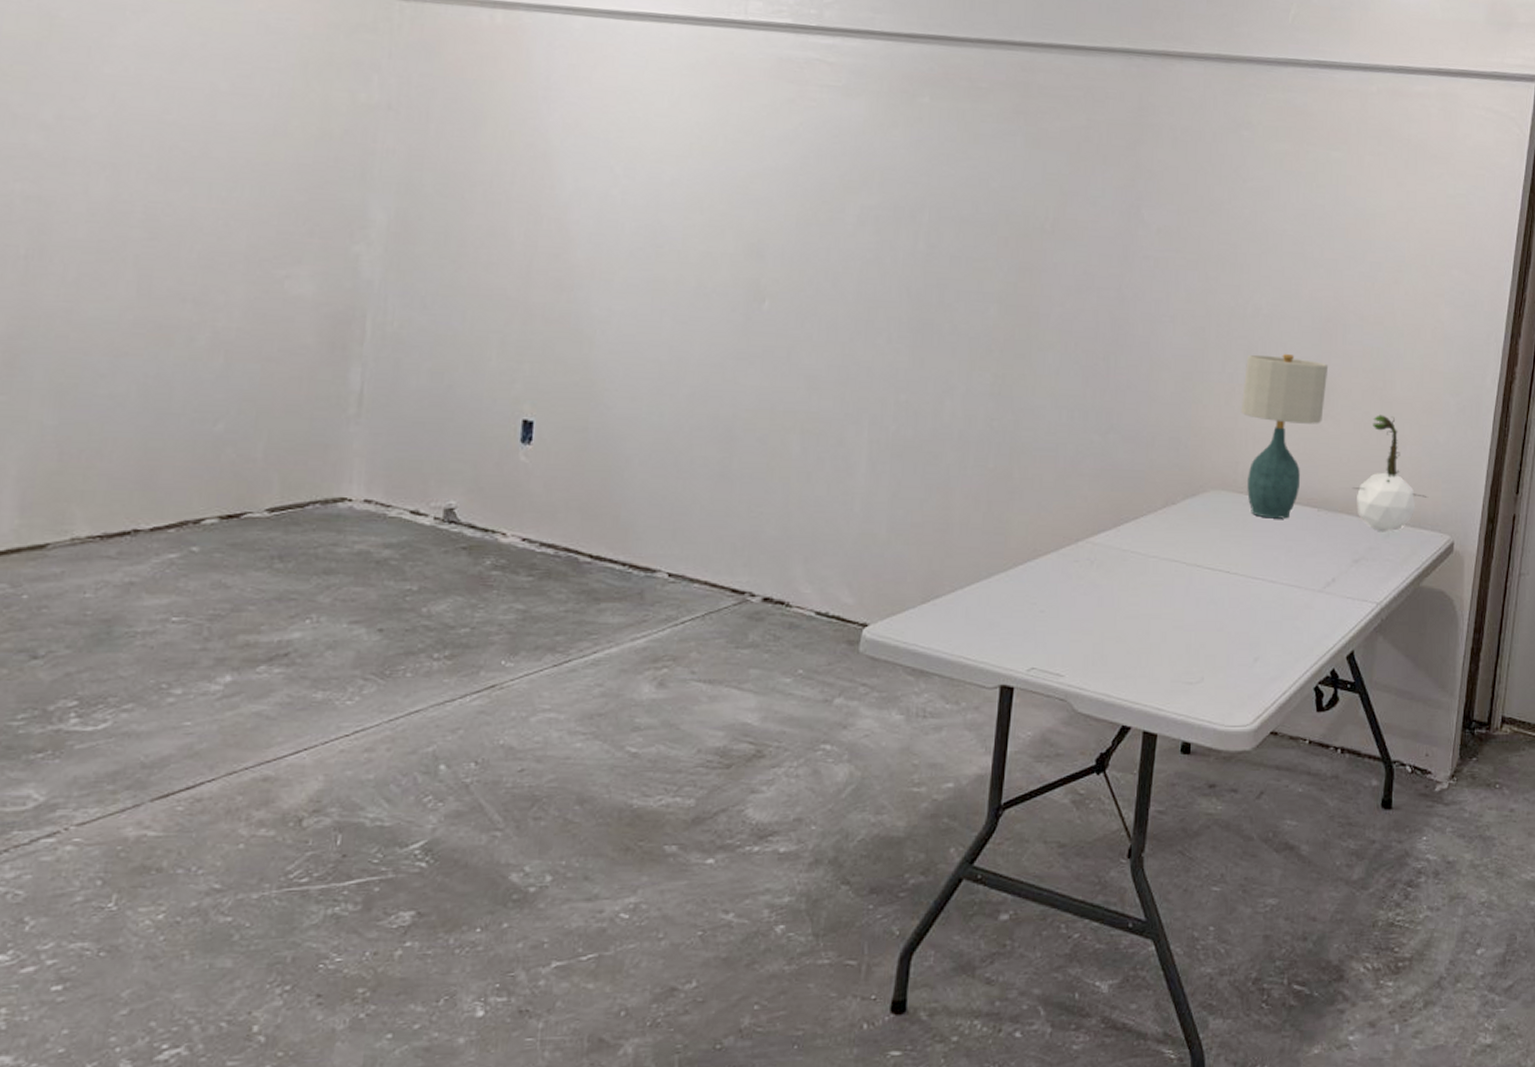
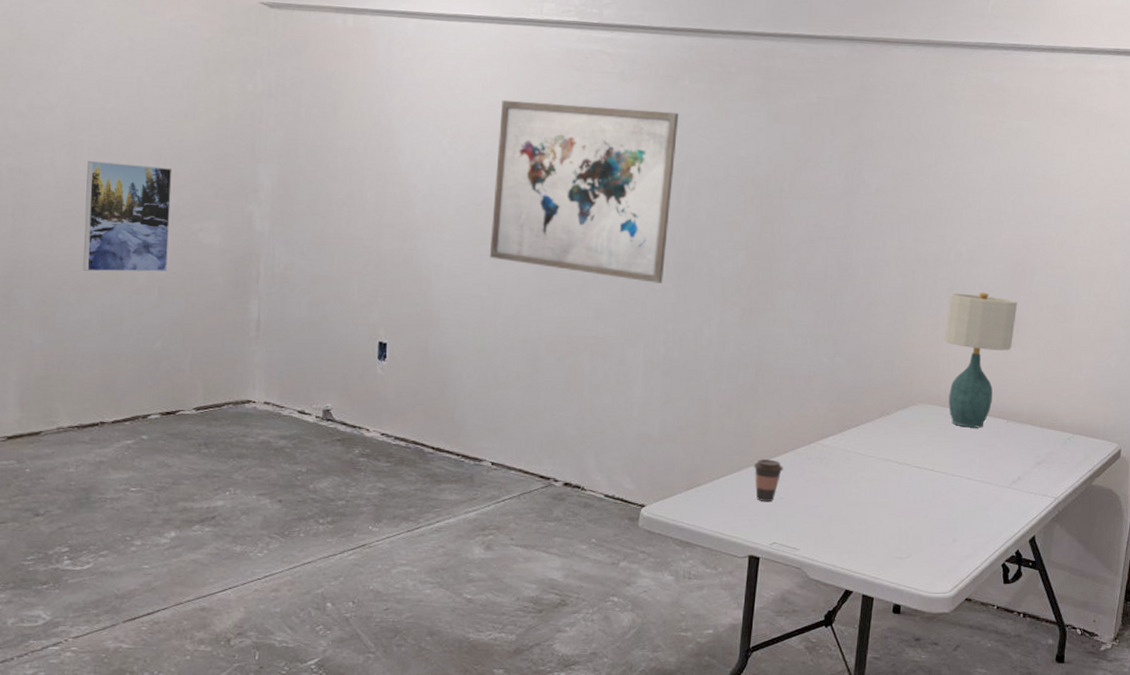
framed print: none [120,186,253,332] -> present [83,160,173,272]
wall art: none [673,117,917,344] -> present [490,99,679,283]
coffee cup: none [1006,562,1044,616] -> present [753,459,783,501]
plant: present [1352,414,1429,532] -> none [1036,343,1101,440]

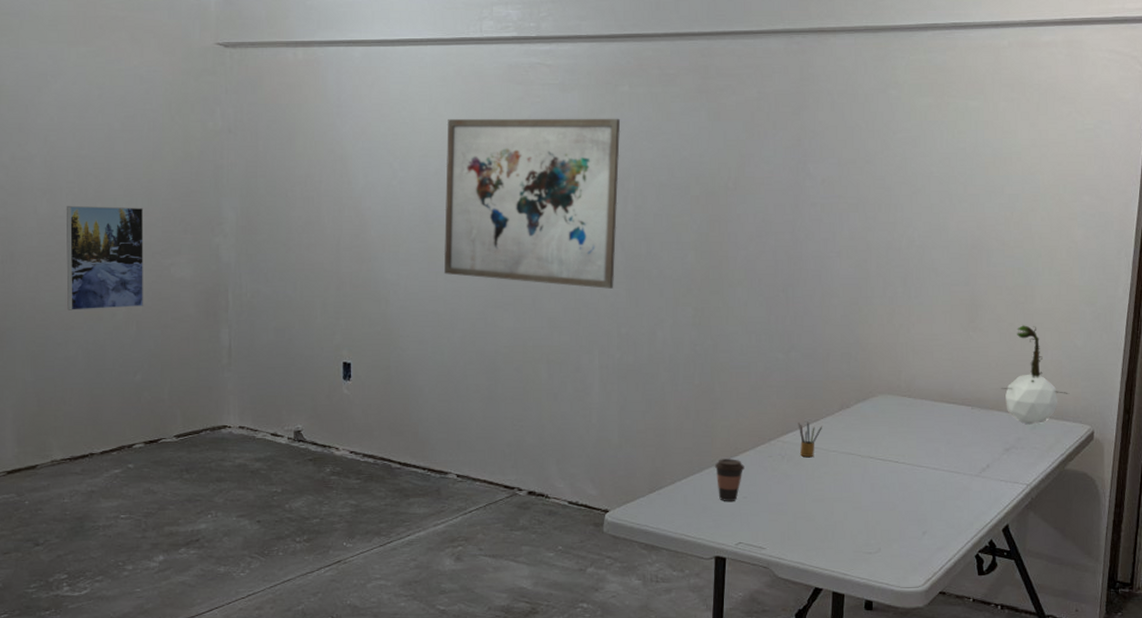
pencil box: none [838,426,862,462] -> present [798,421,822,458]
table lamp: present [944,292,1018,428] -> none [900,277,976,417]
plant: none [1036,343,1101,440] -> present [1001,325,1070,425]

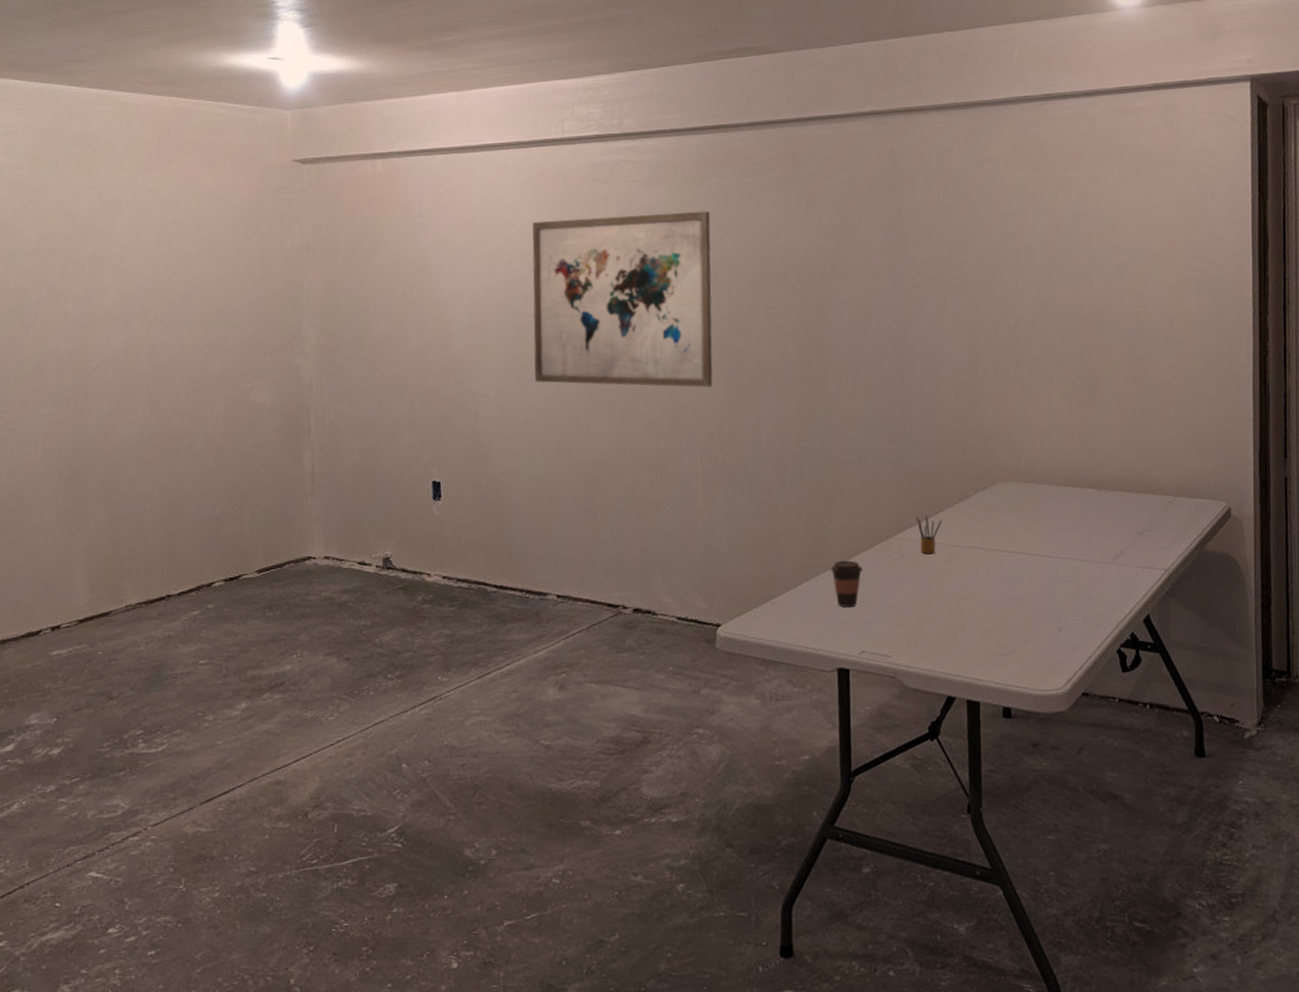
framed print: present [66,205,144,310] -> none [140,331,223,444]
plant: present [1001,325,1070,425] -> none [1127,399,1201,505]

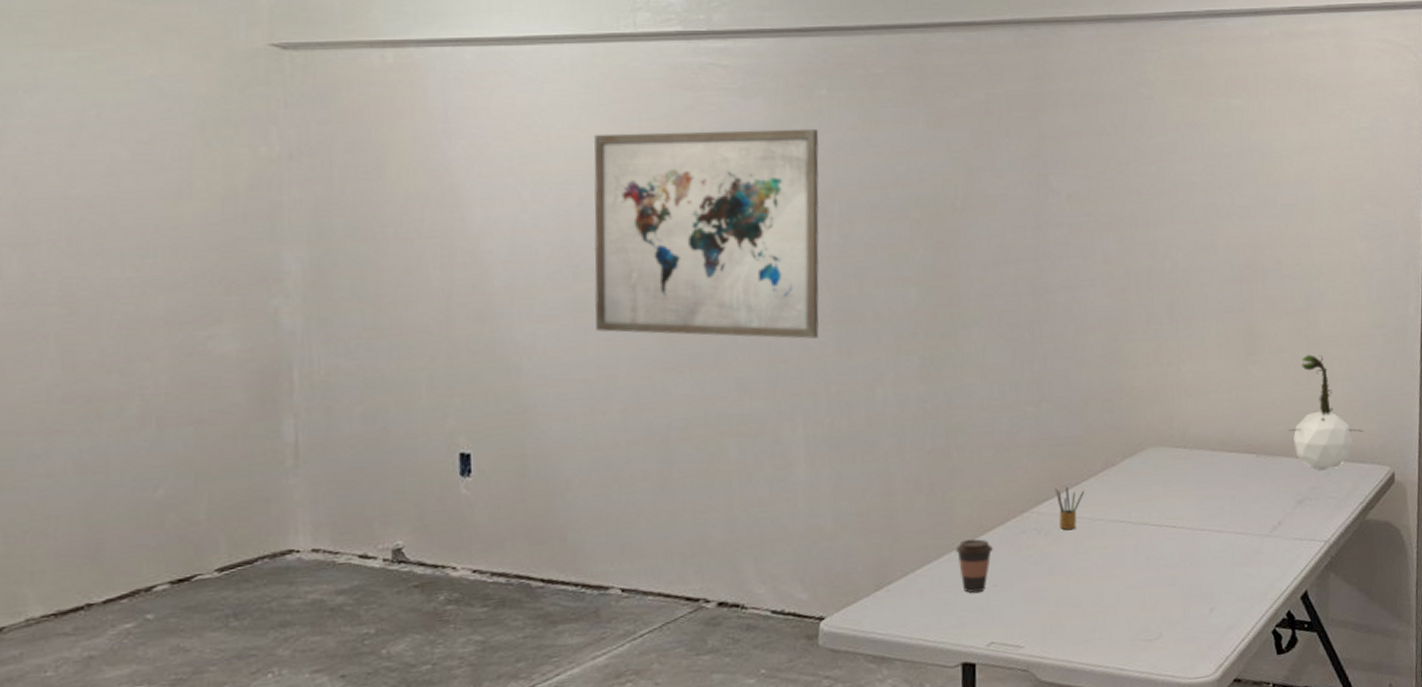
plant: none [1127,399,1201,505] -> present [1288,354,1365,471]

